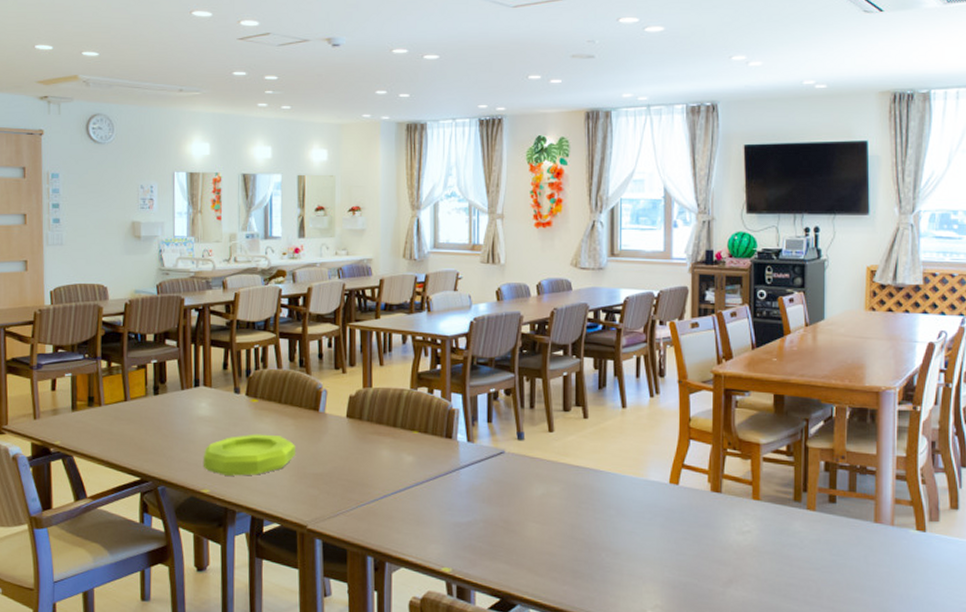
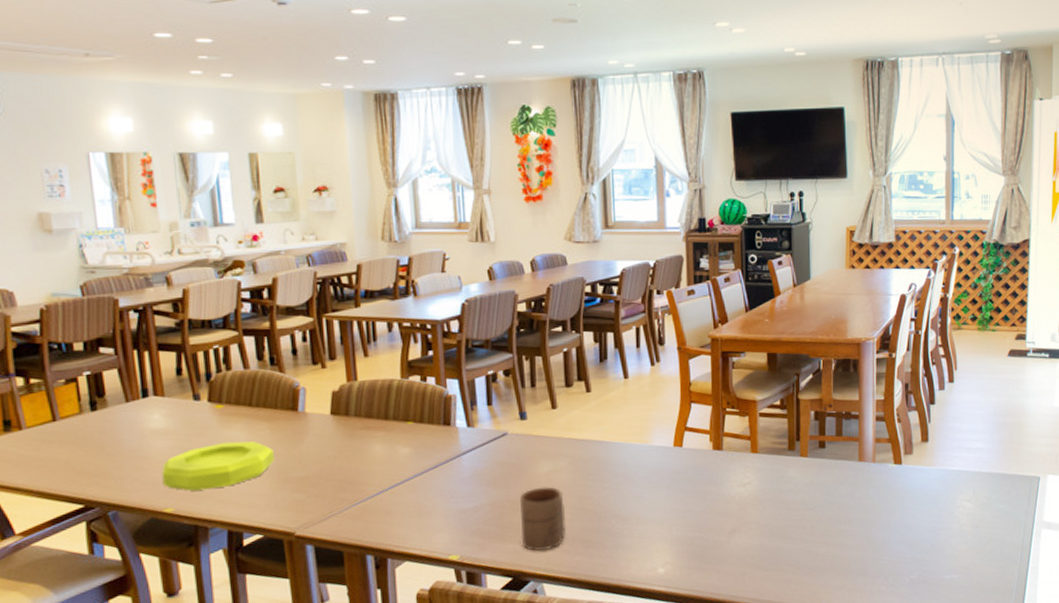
cup: none [511,510,555,575] -> present [520,486,566,552]

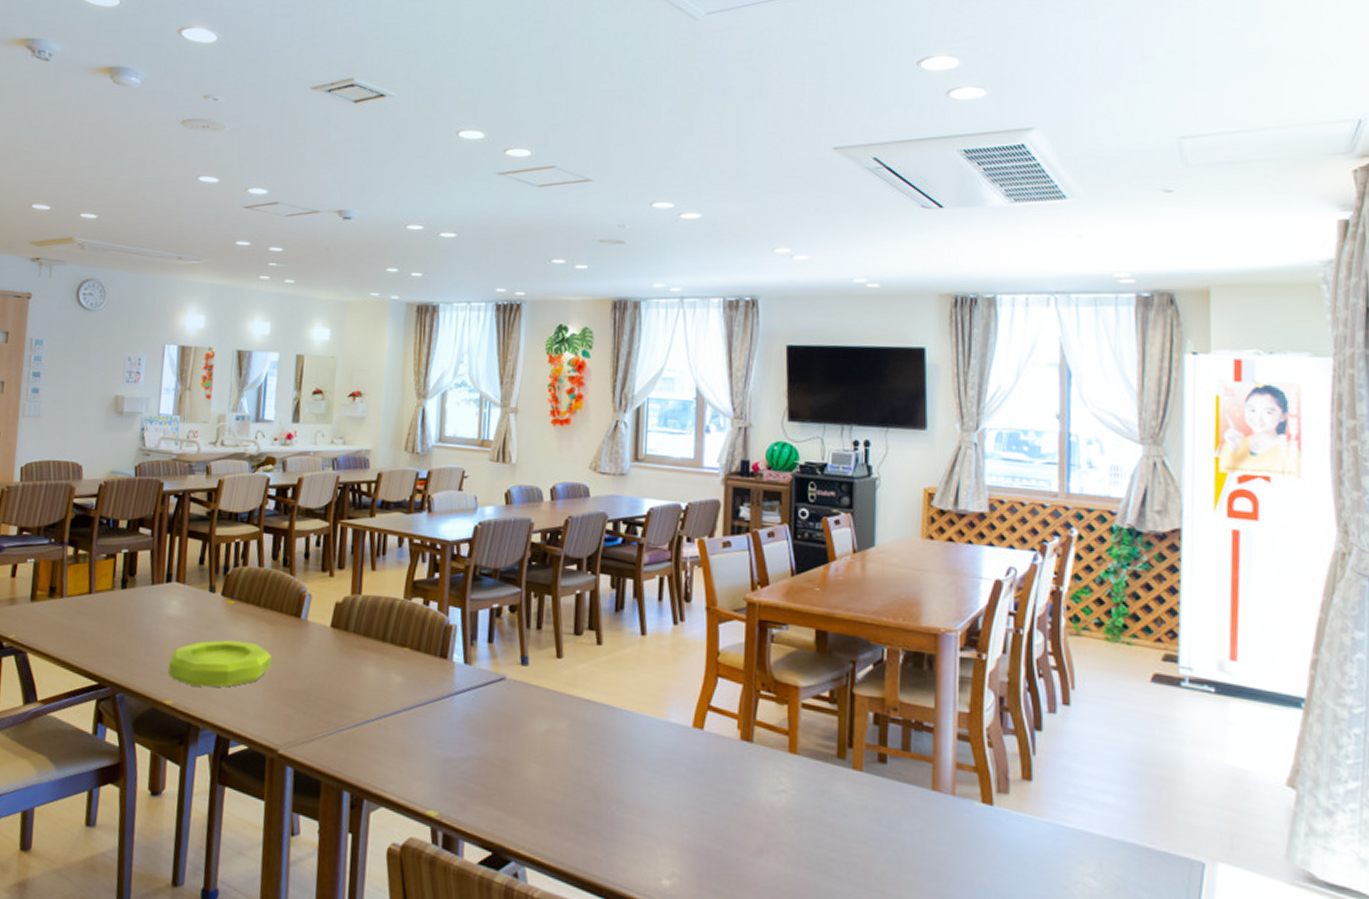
cup: present [520,486,566,552] -> none [507,748,560,827]

